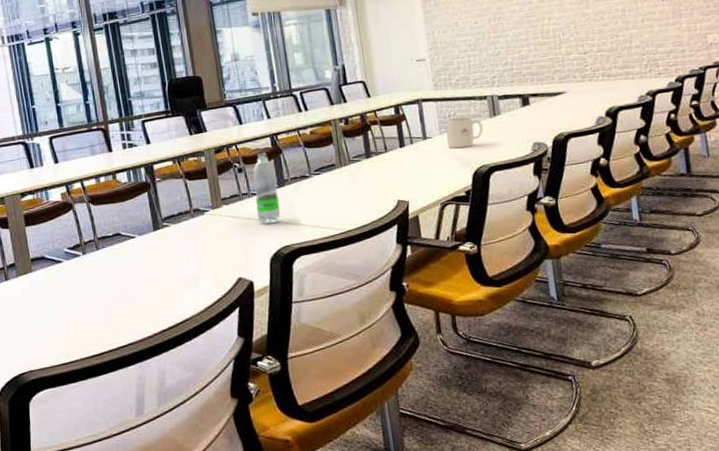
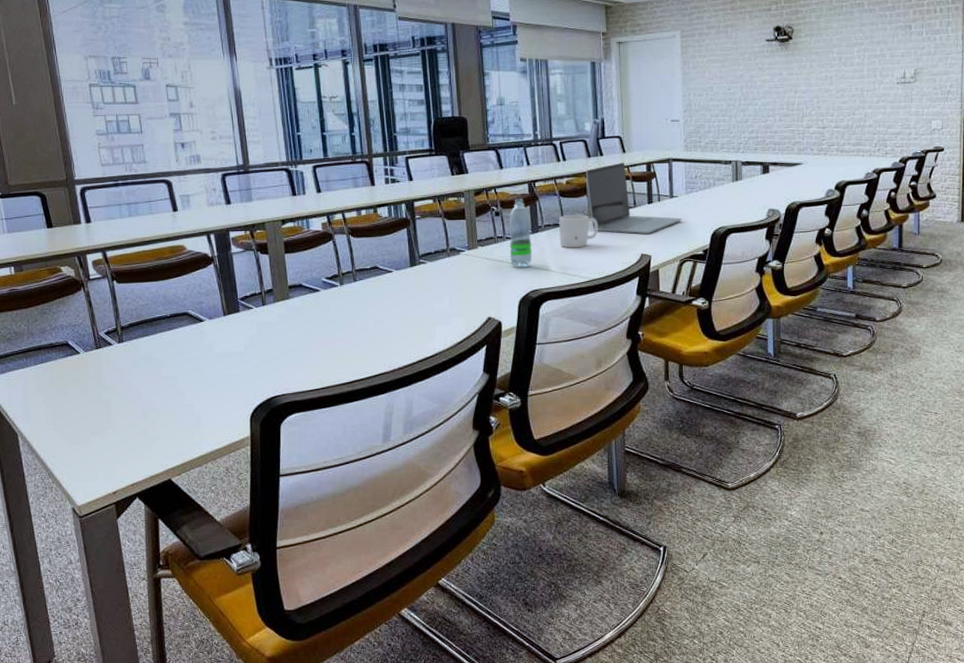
mug: none [306,163,349,200] -> present [559,214,599,248]
laptop: none [330,107,439,180] -> present [586,162,682,235]
mug: present [446,116,483,149] -> none [692,179,725,209]

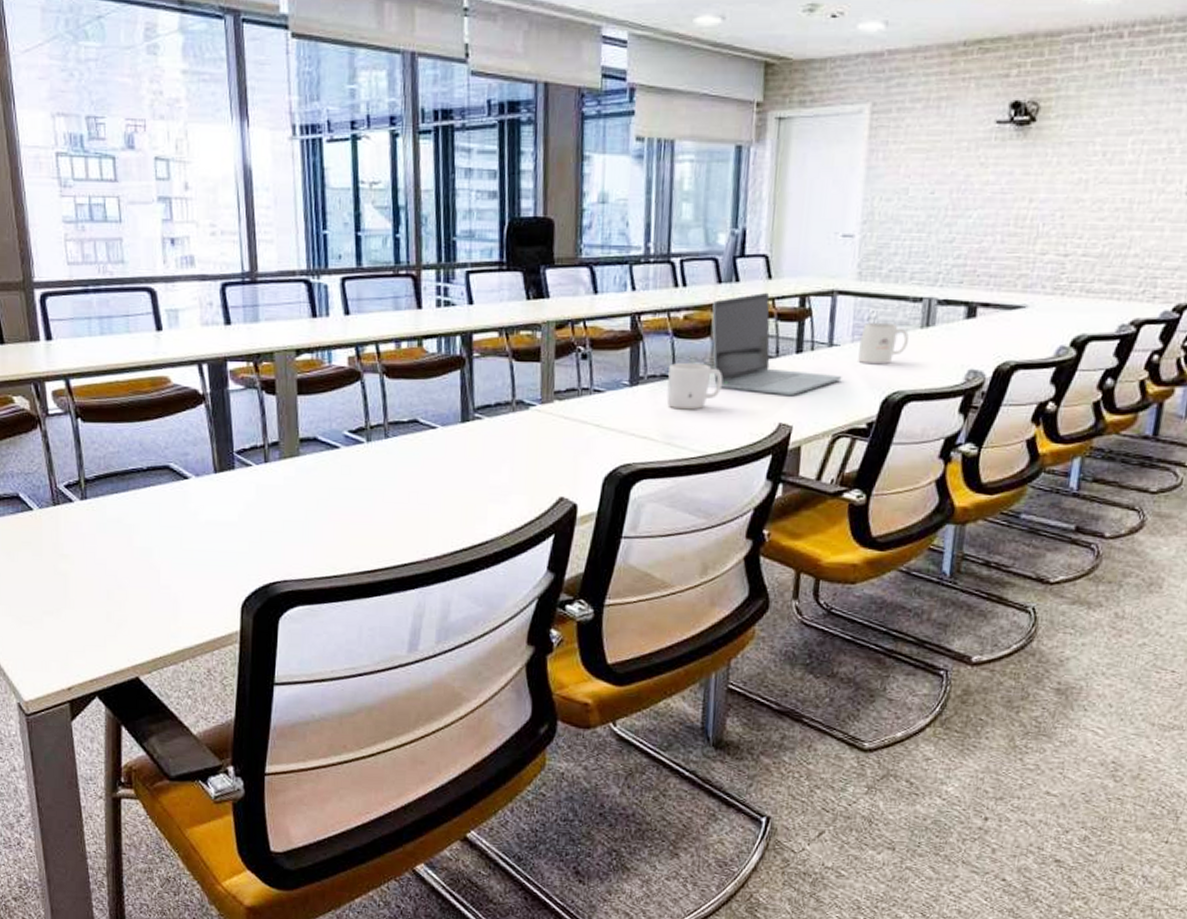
bottle: present [509,197,532,267] -> none [597,335,630,432]
mug: none [692,179,725,209] -> present [858,322,909,365]

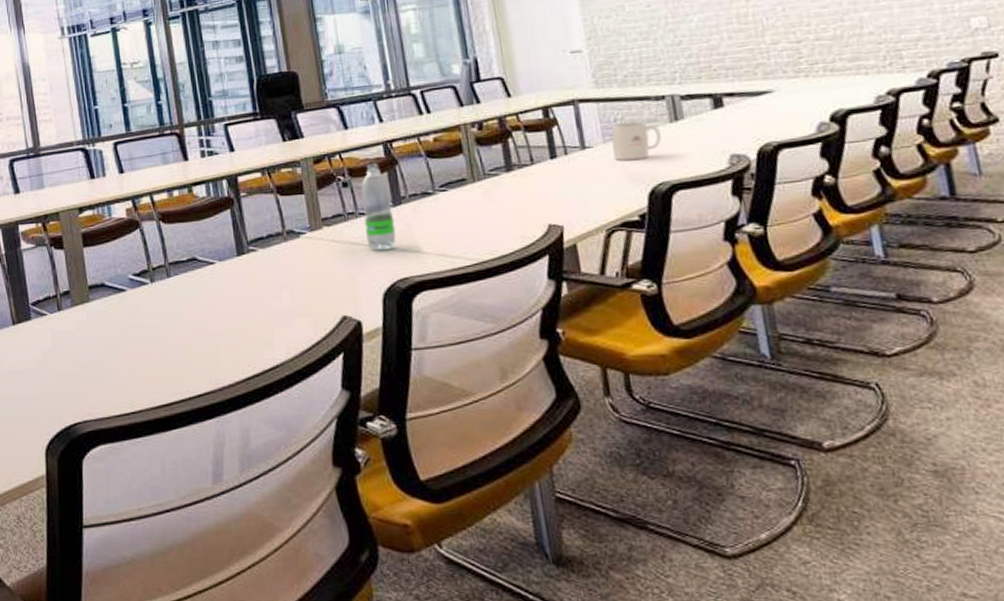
bottle: none [597,335,630,432] -> present [360,162,396,250]
mug: present [666,362,723,410] -> none [428,178,484,223]
laptop: present [712,292,842,397] -> none [459,109,602,199]

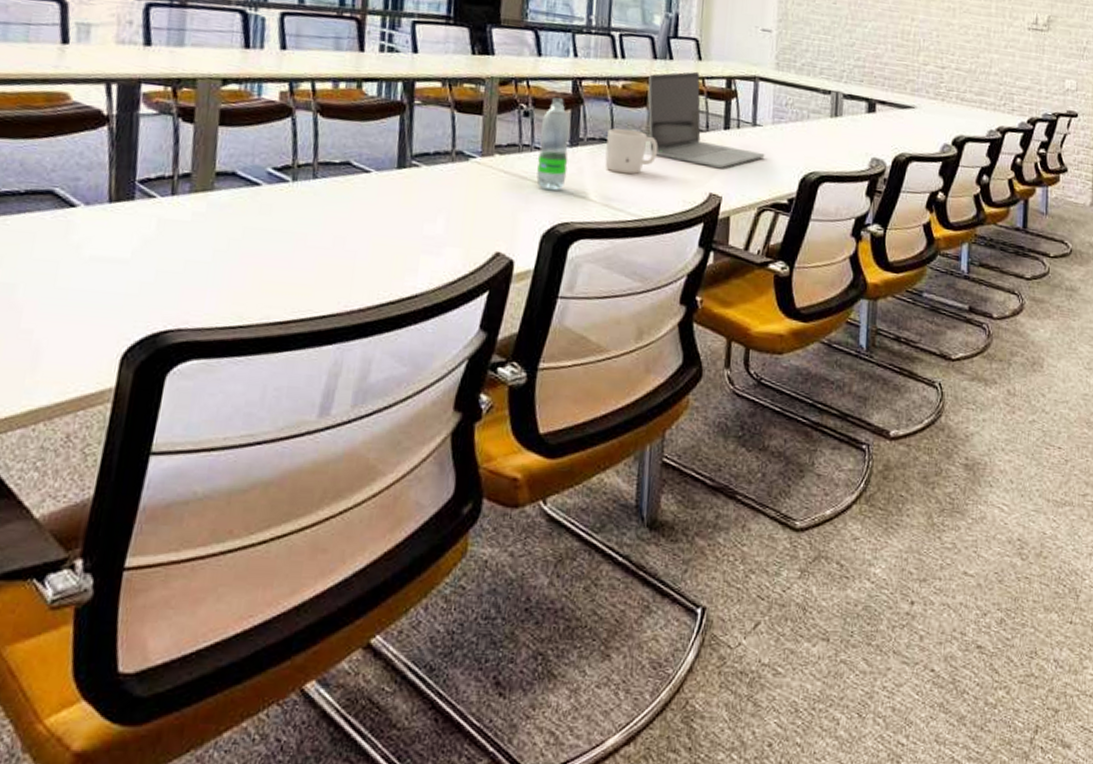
mug: none [428,178,484,223] -> present [605,128,658,174]
laptop: none [459,109,602,199] -> present [648,71,765,169]
mug: present [611,121,661,161] -> none [778,107,821,147]

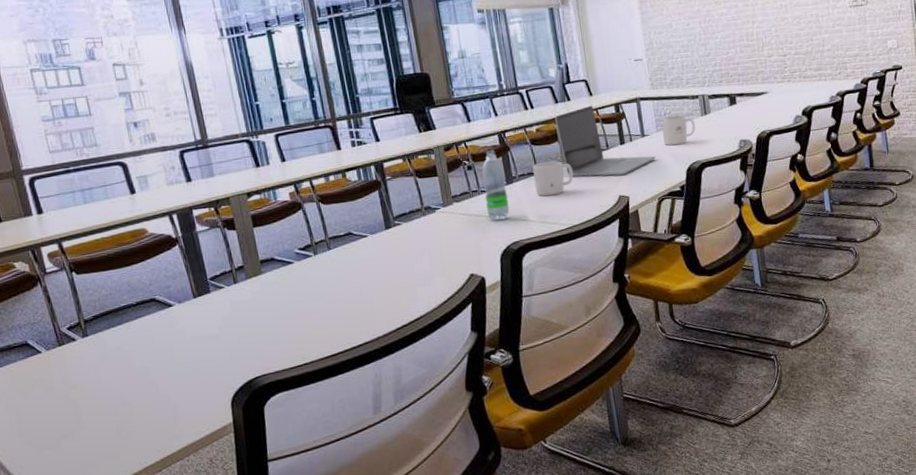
mug: none [778,107,821,147] -> present [662,115,695,146]

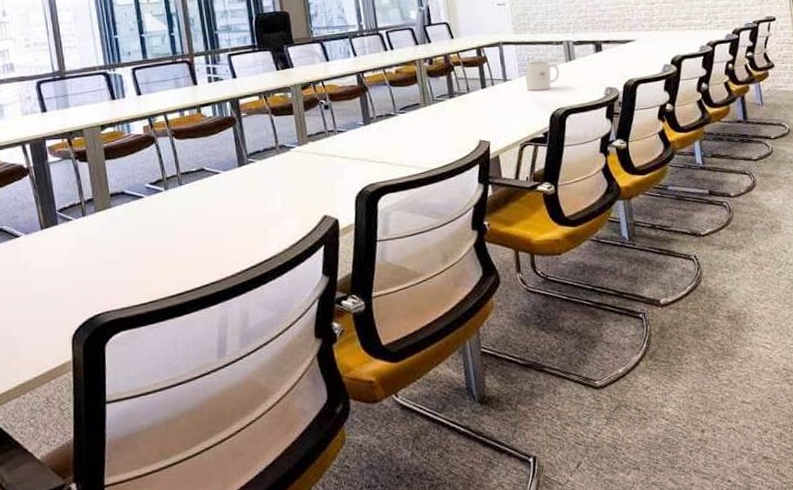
bottle: present [481,149,510,220] -> none [338,89,366,161]
mug: present [532,160,574,197] -> none [391,102,433,139]
laptop: present [555,105,656,177] -> none [415,48,518,120]

